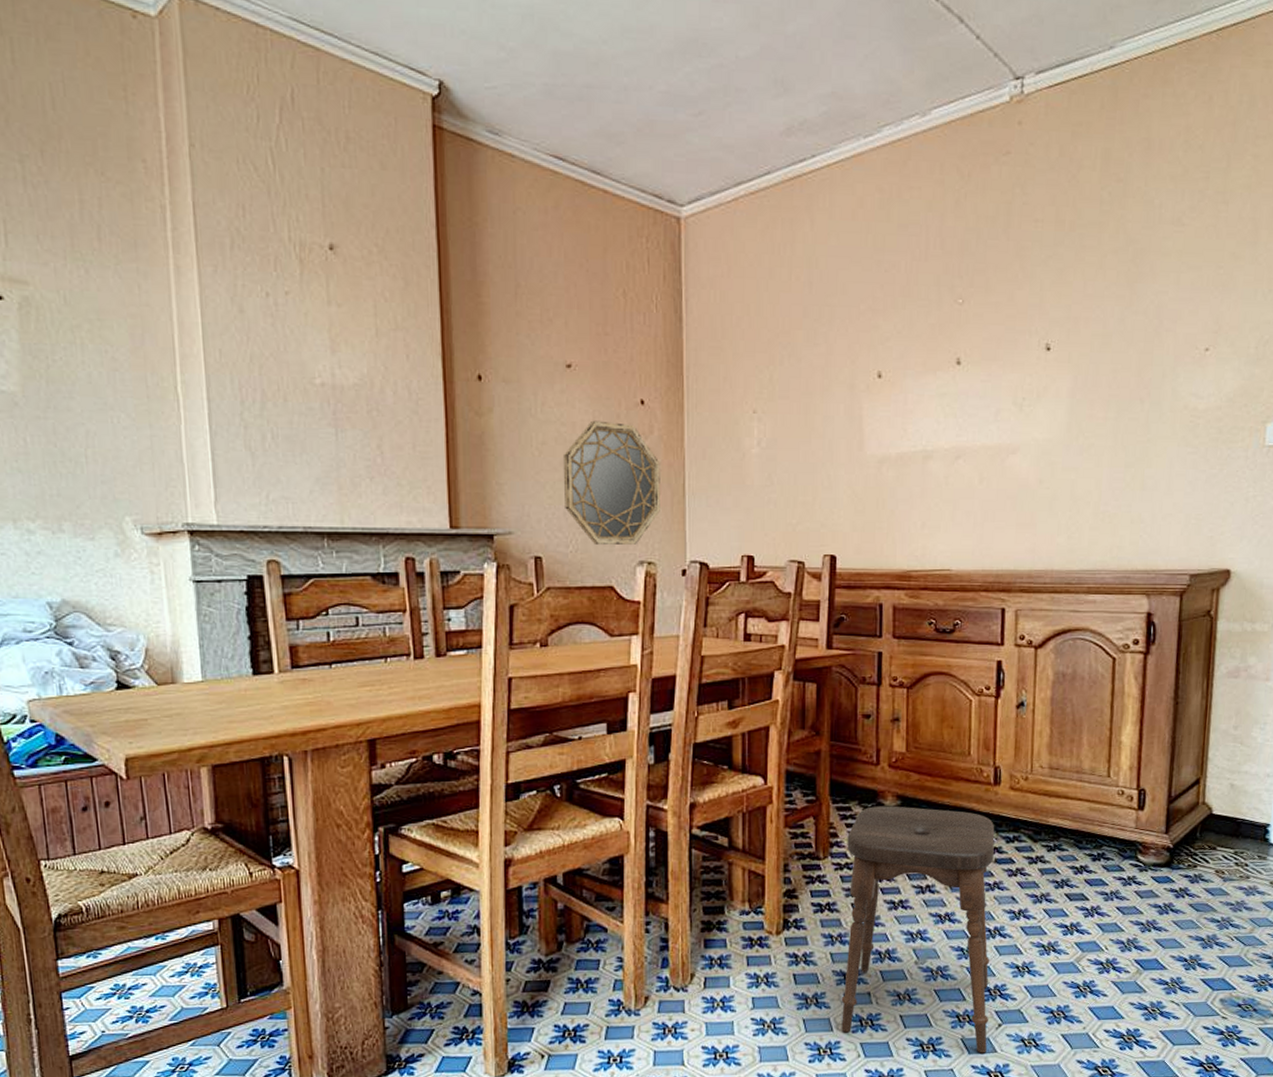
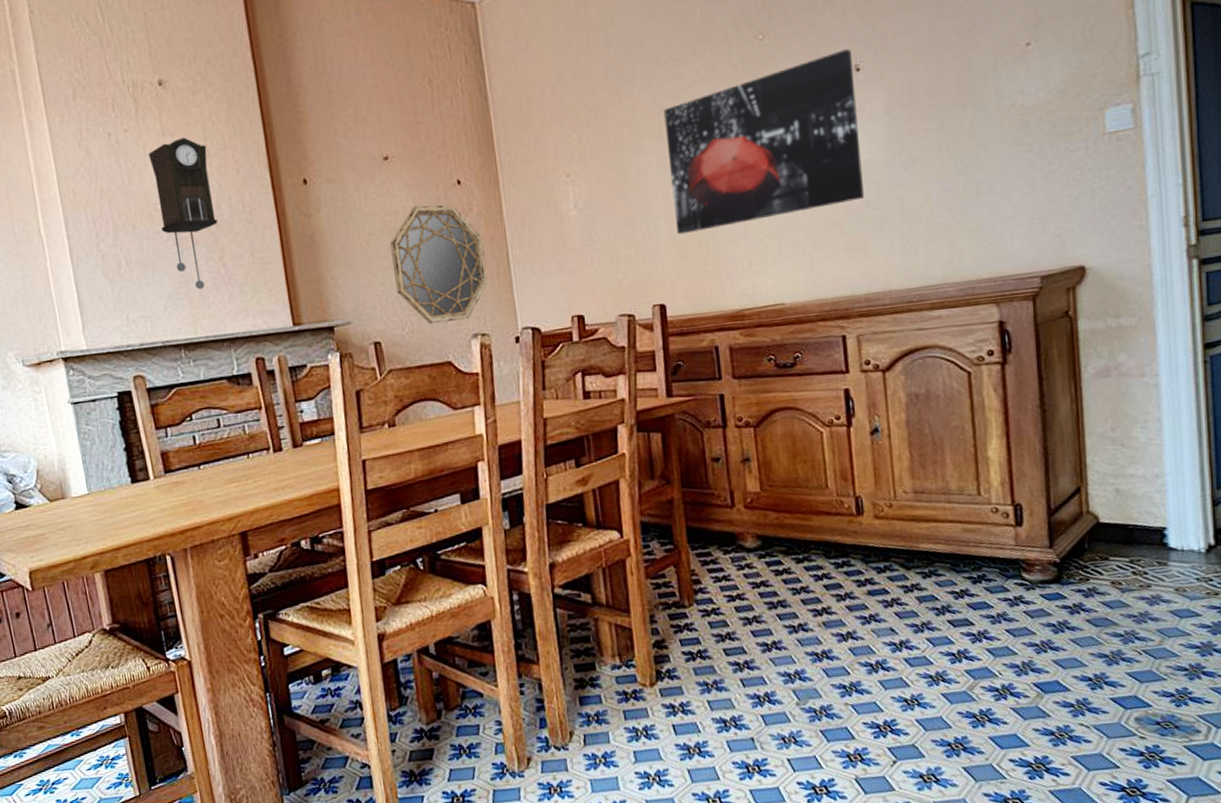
pendulum clock: none [309,311,380,477] -> present [148,138,218,290]
stool: present [841,806,995,1054] -> none [710,545,884,793]
wall art: none [855,327,1044,488] -> present [663,49,864,235]

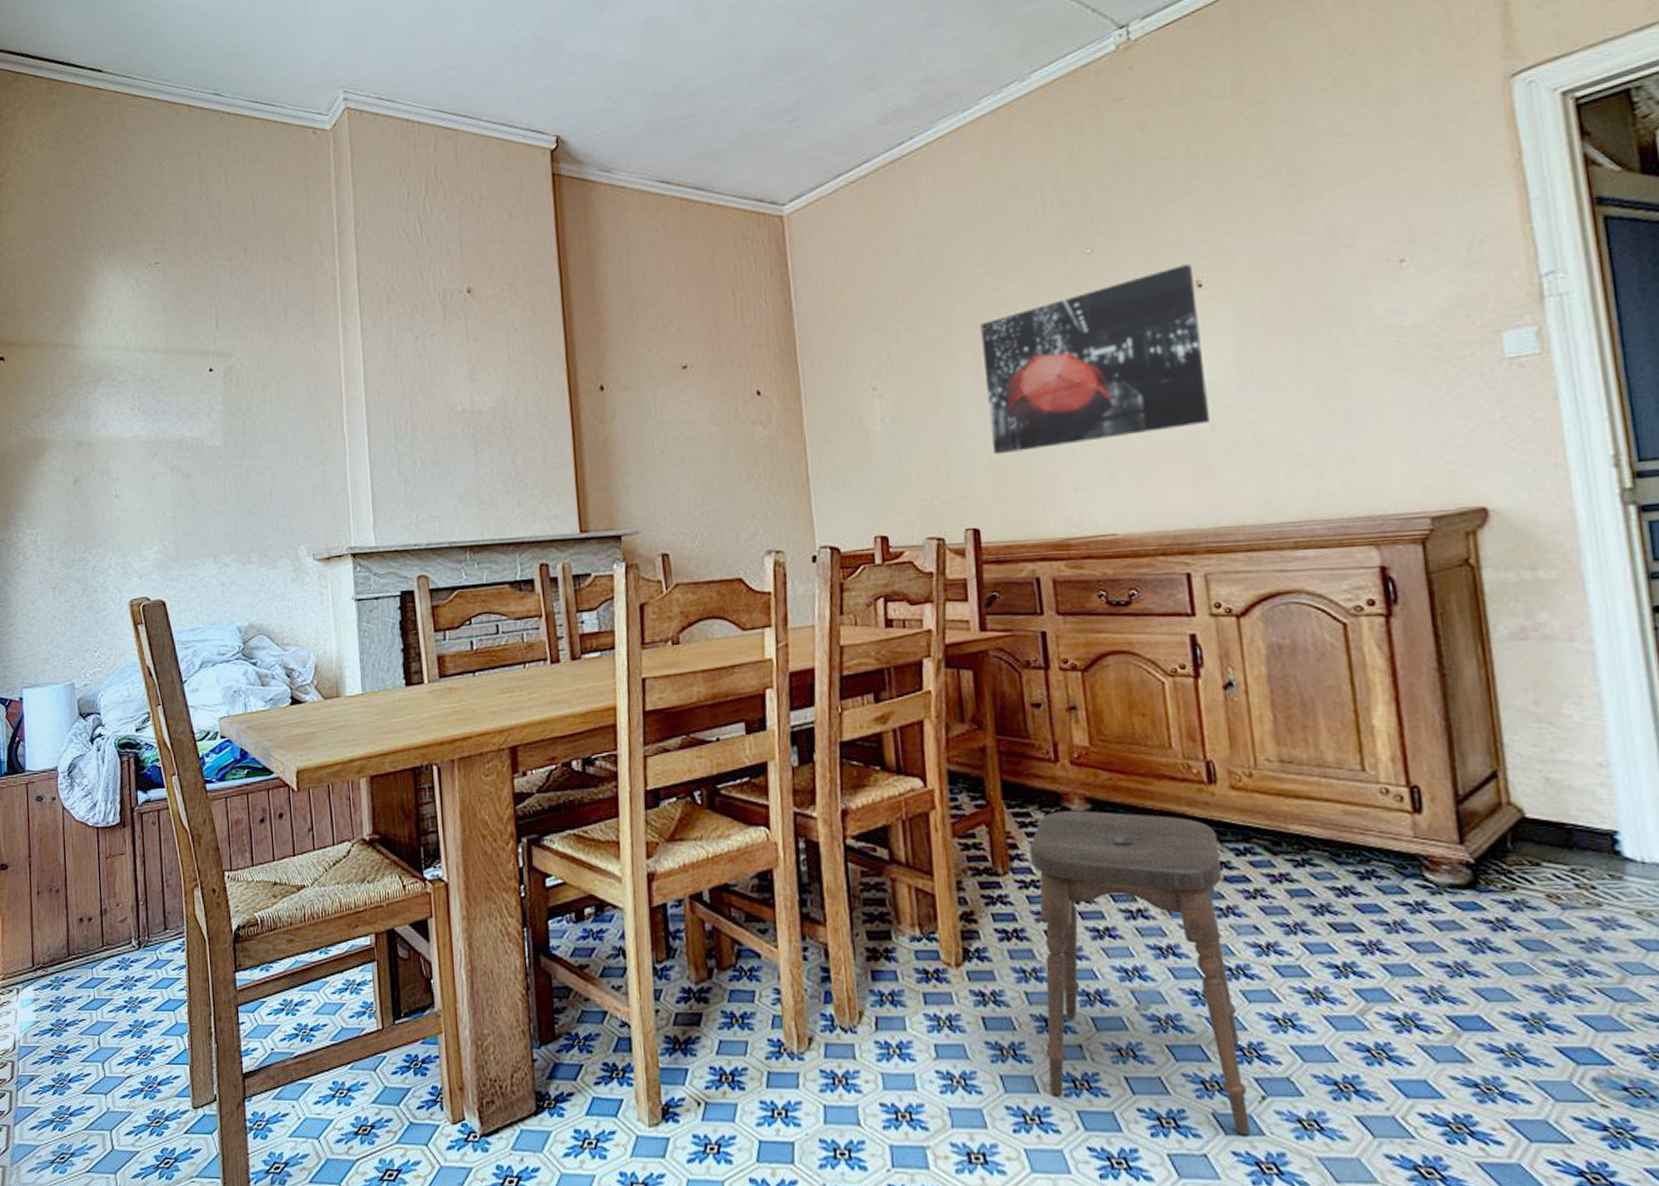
pendulum clock: present [148,138,218,290] -> none [452,343,513,492]
home mirror: present [389,204,488,325] -> none [683,415,785,538]
stool: none [710,545,884,793] -> present [1029,810,1250,1136]

